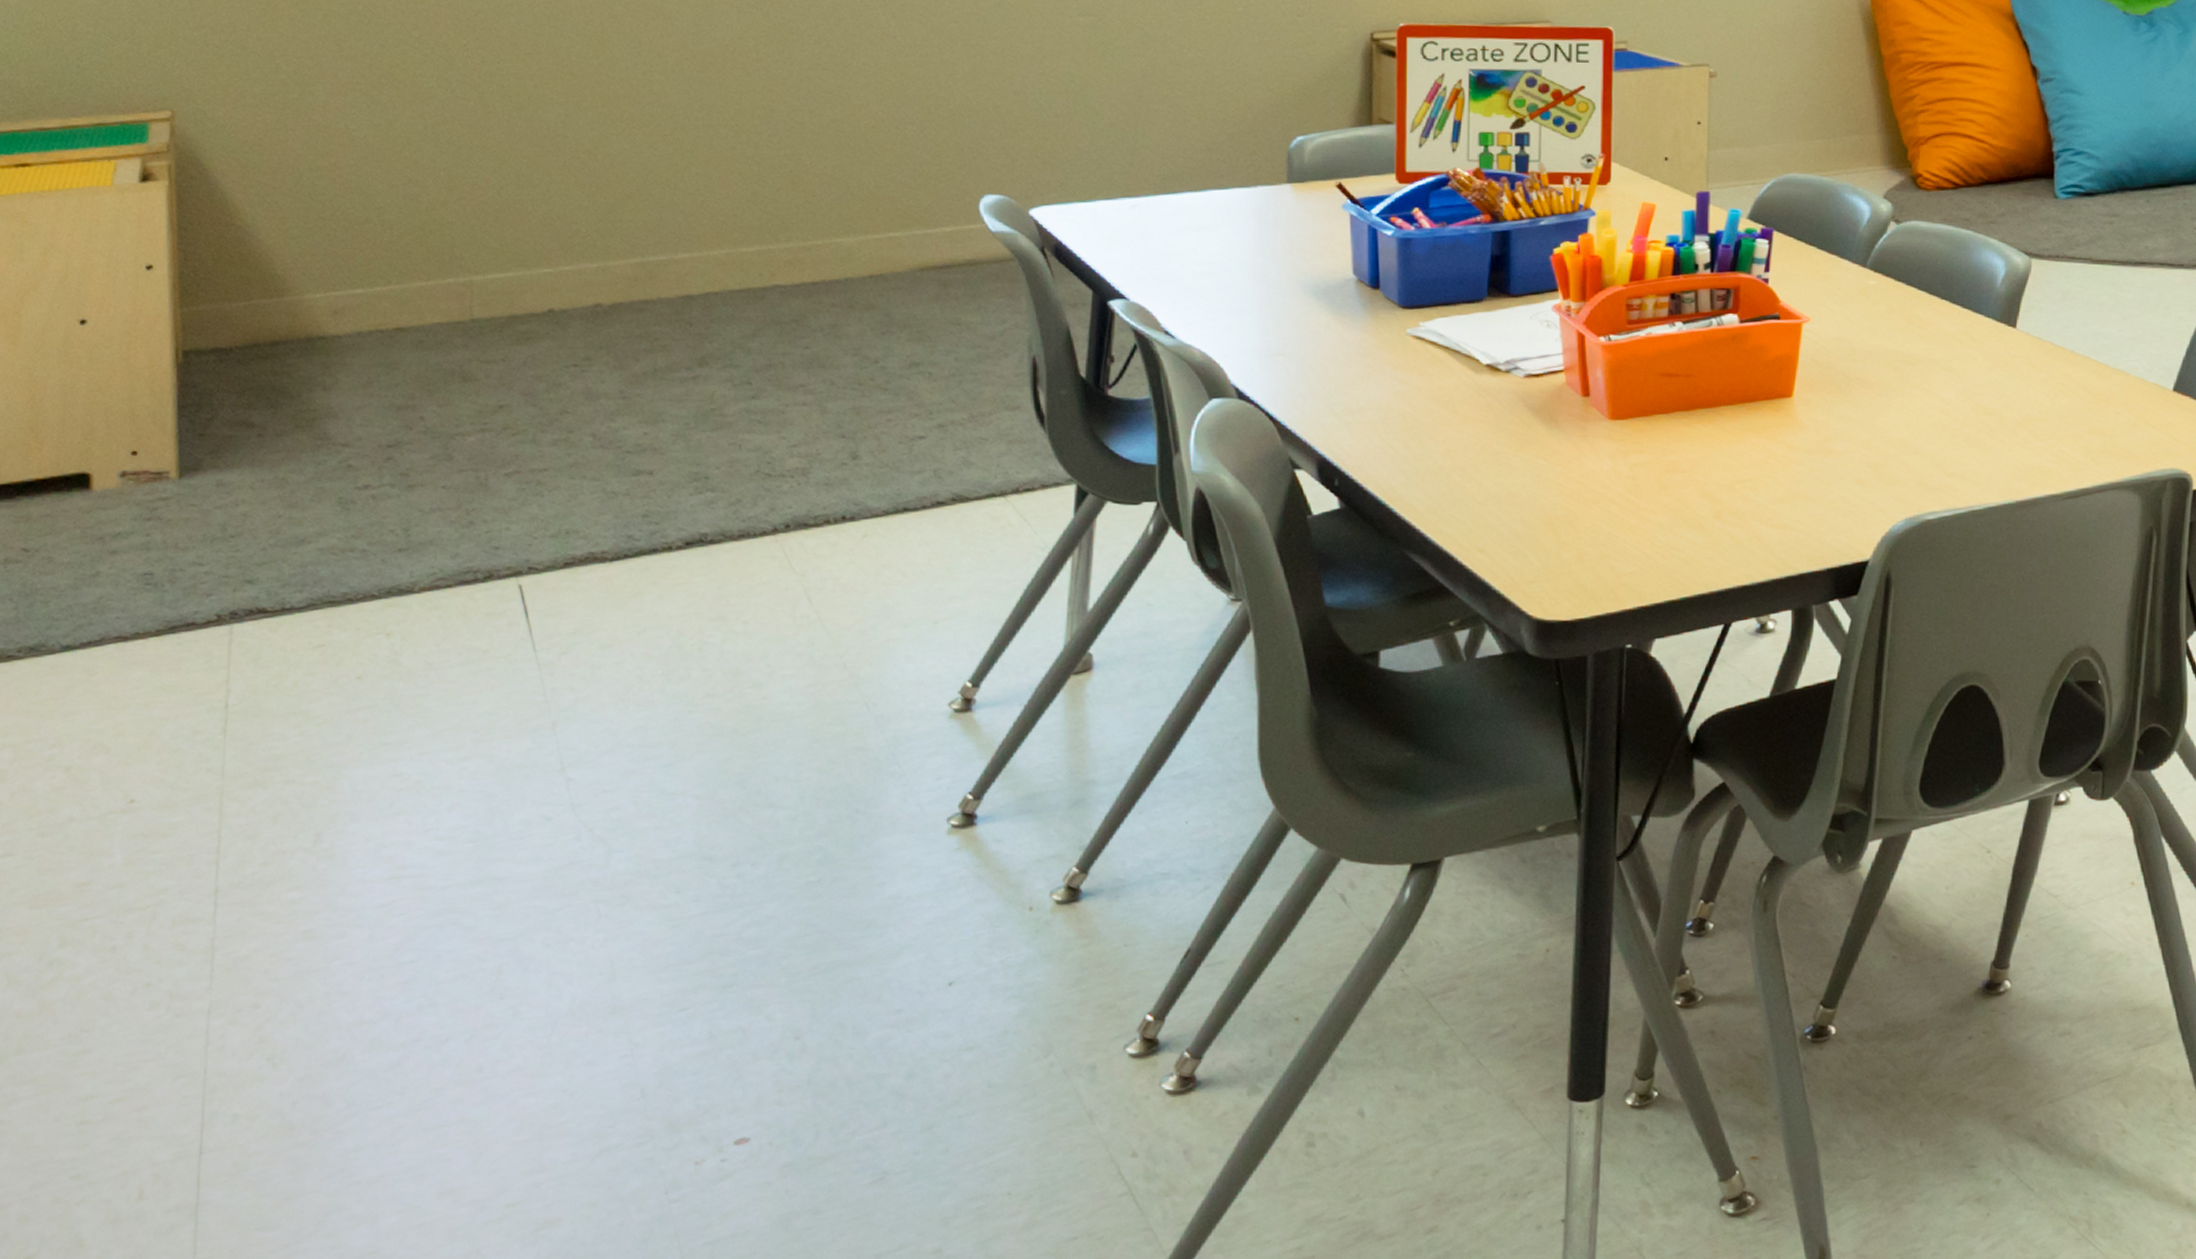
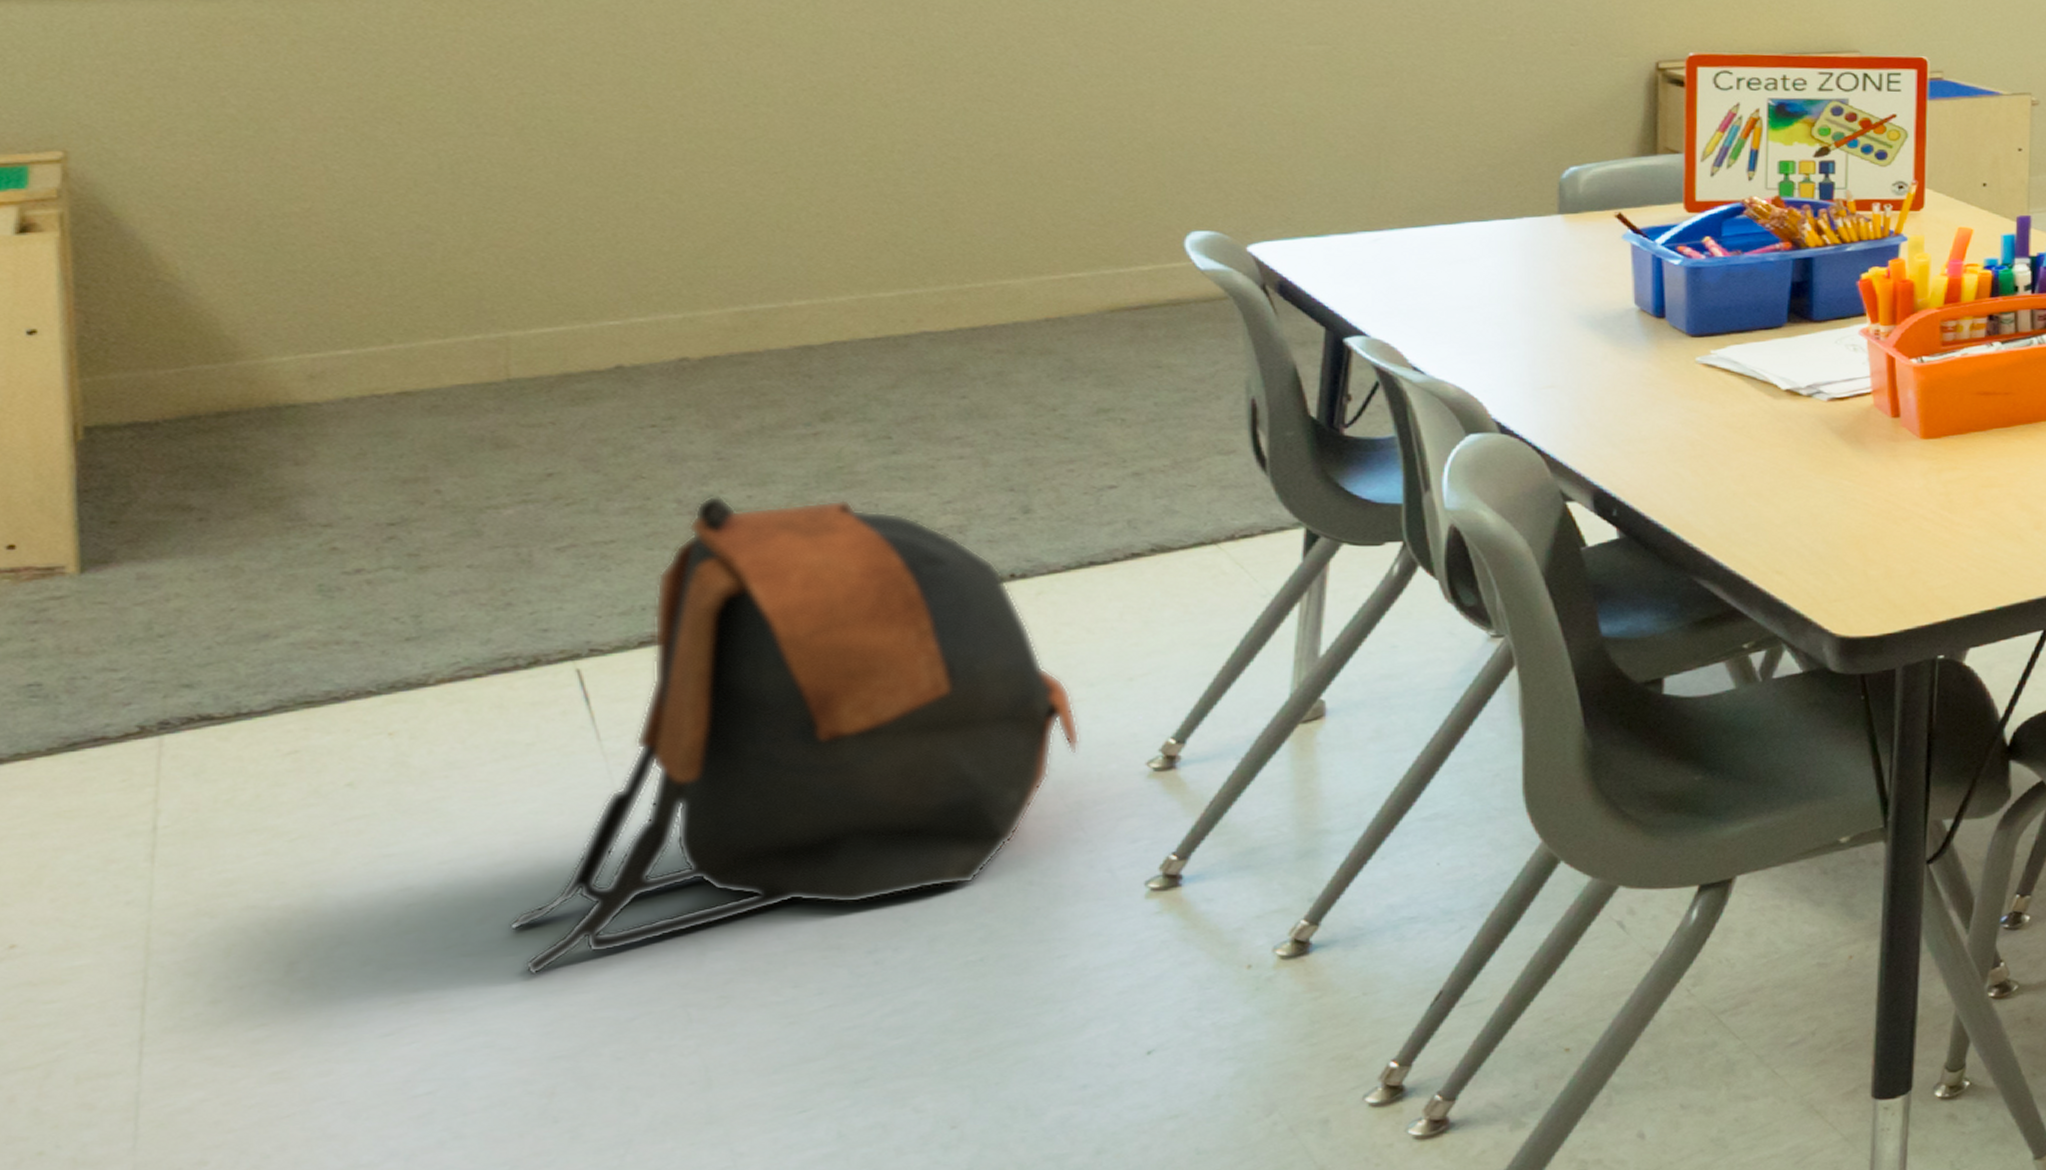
backpack: none [469,431,896,863] -> present [509,495,1080,976]

